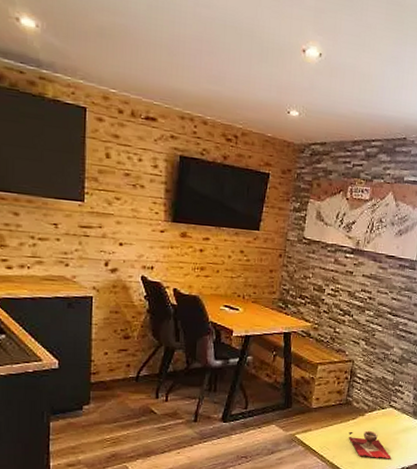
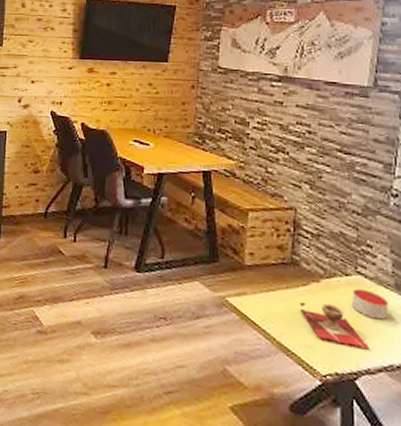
candle: none [384,418,408,438] -> present [352,289,389,320]

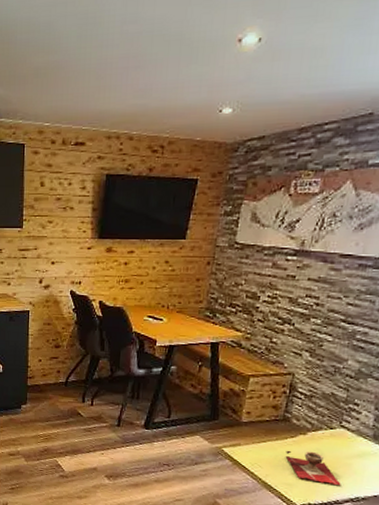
candle: present [352,289,389,320] -> none [332,439,365,464]

